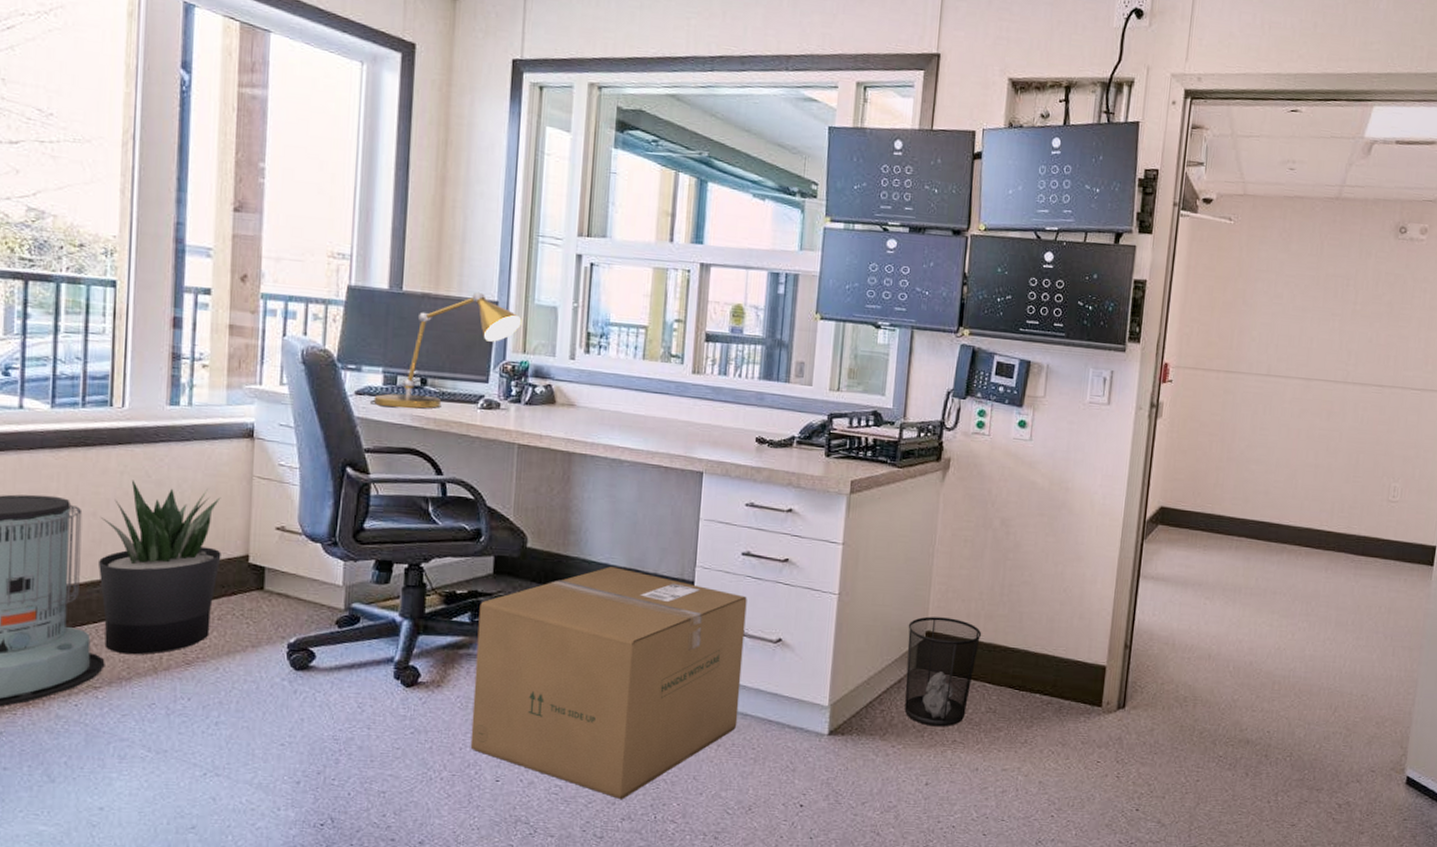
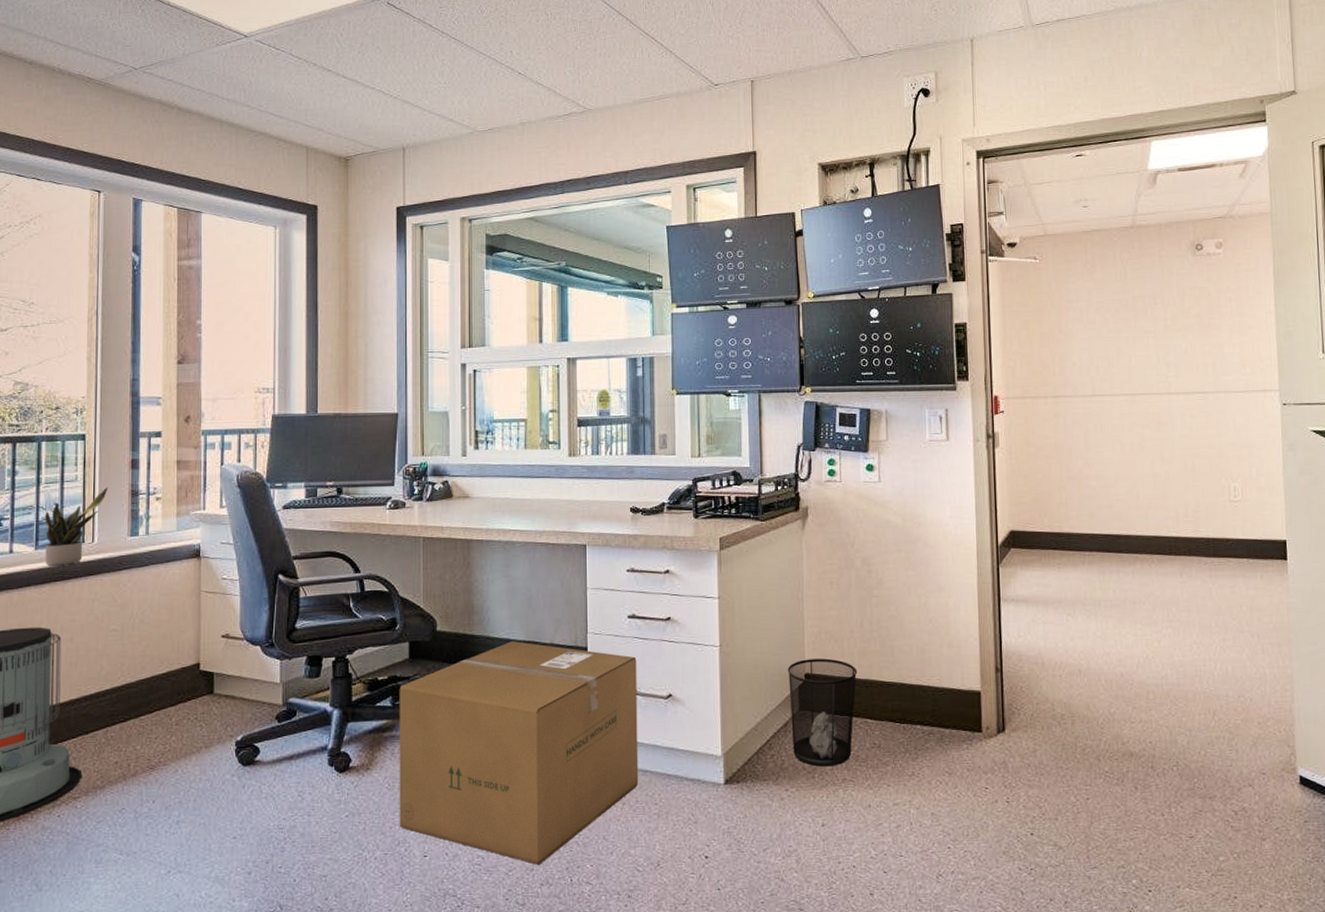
potted plant: none [63,345,144,430] -> present [45,487,108,566]
planter: present [97,480,221,655] -> none [75,605,177,765]
desk lamp: present [370,292,522,409] -> none [296,407,419,517]

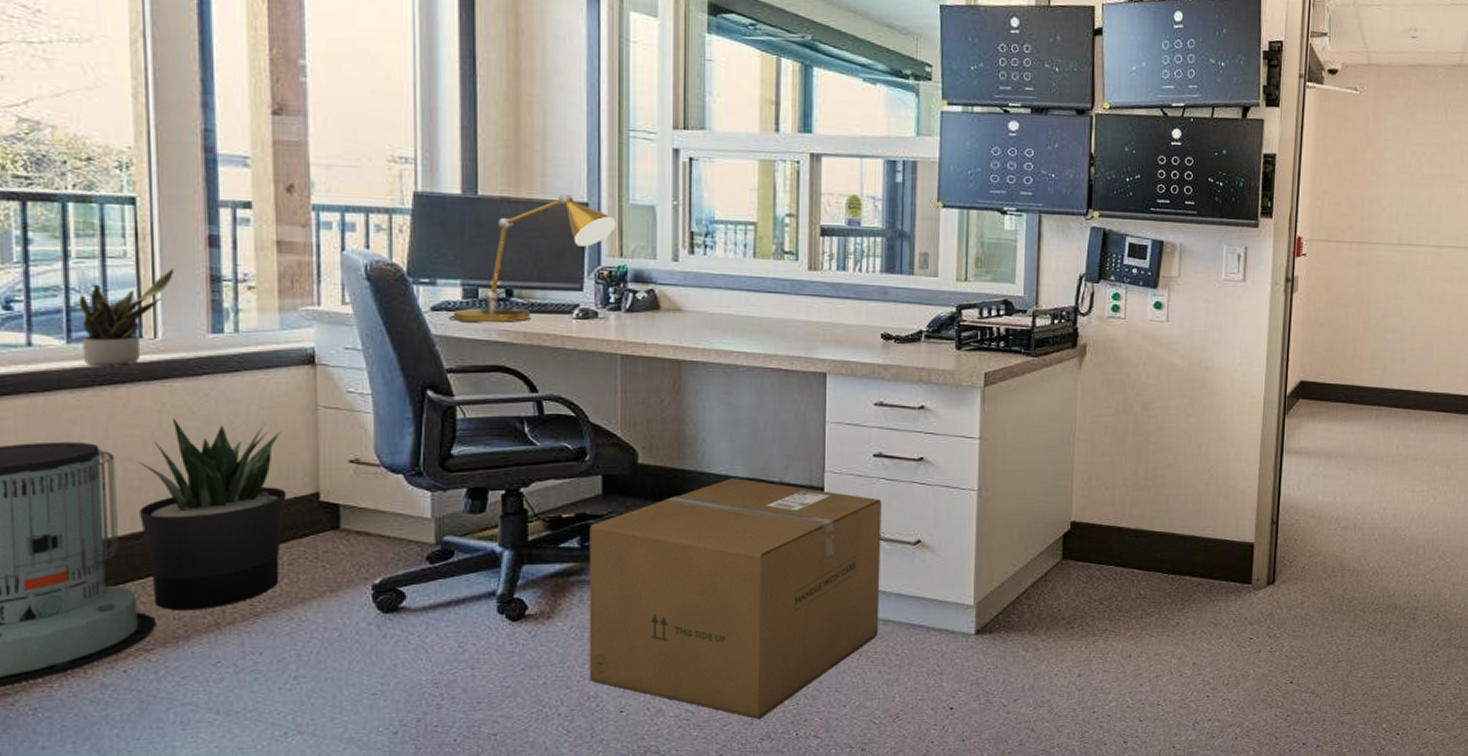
planter: none [75,605,177,765] -> present [137,418,287,611]
desk lamp: none [296,407,419,517] -> present [449,194,616,323]
waste bin: present [787,658,858,767] -> none [1052,506,1128,617]

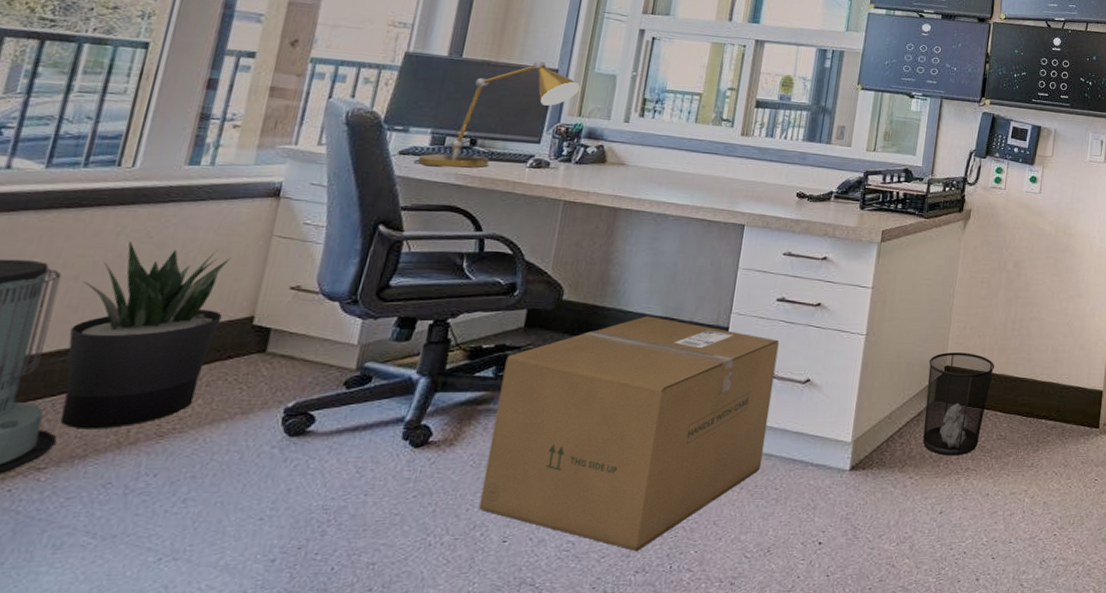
potted plant: present [79,268,175,365] -> none [57,106,169,190]
waste bin: none [1052,506,1128,617] -> present [922,352,995,456]

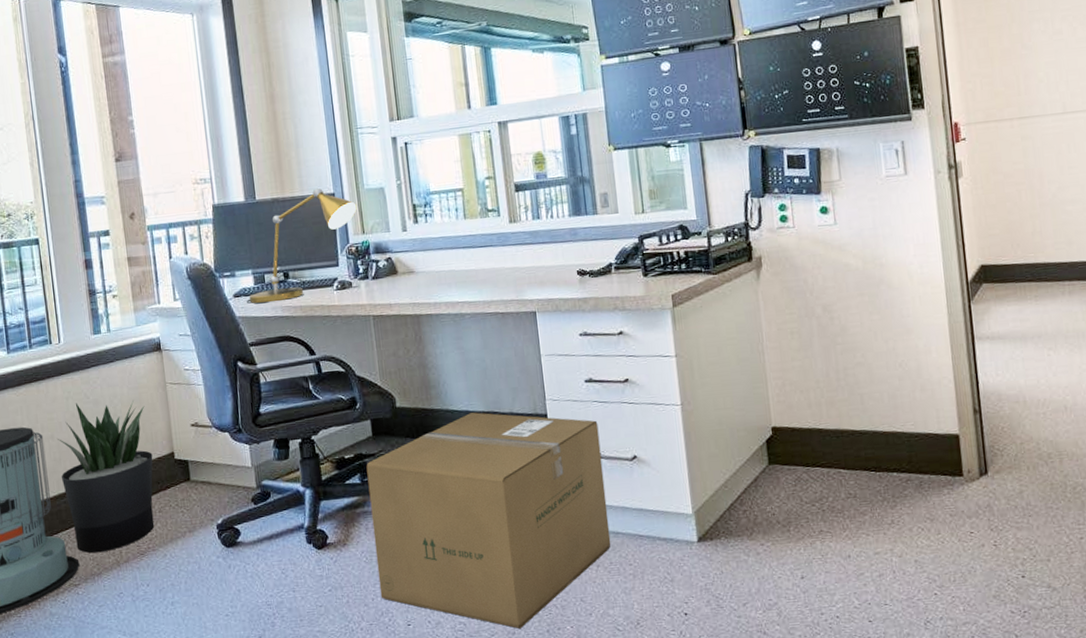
waste bin: present [922,352,995,456] -> none [753,410,827,520]

